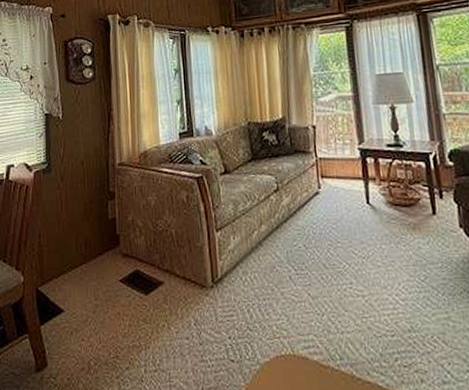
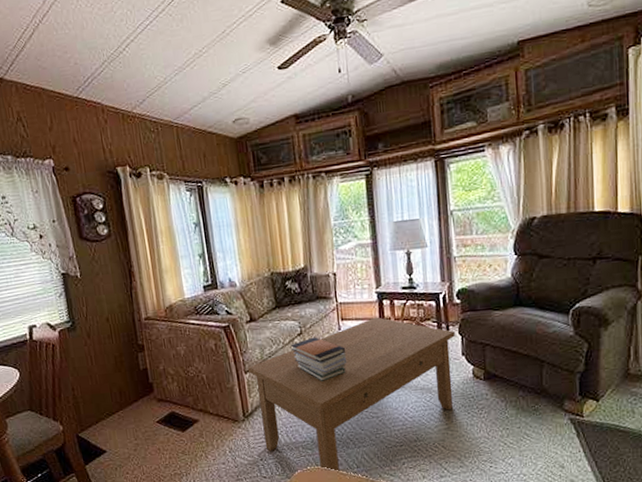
coffee table: none [220,176,454,362] -> present [248,317,455,471]
book stack: none [266,195,328,247] -> present [290,337,347,381]

